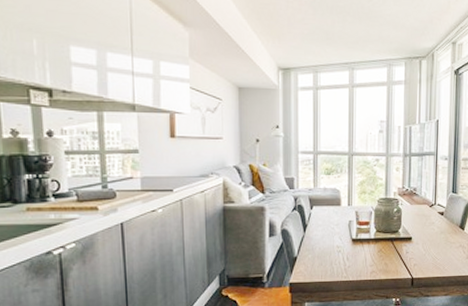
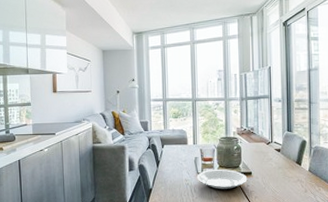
plate: none [350,234,407,259] -> present [197,169,248,191]

